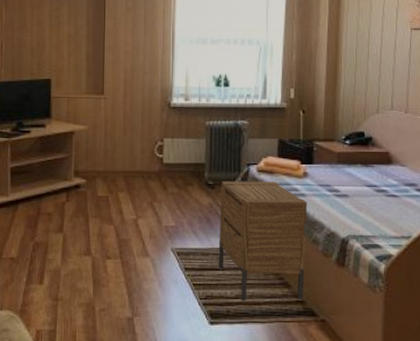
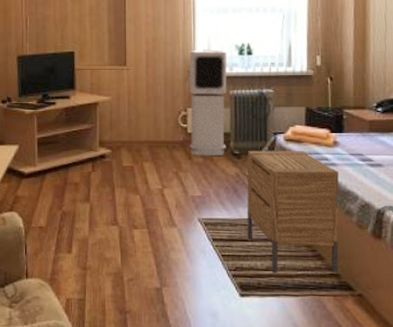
air purifier: none [164,80,205,186] -> present [189,49,227,155]

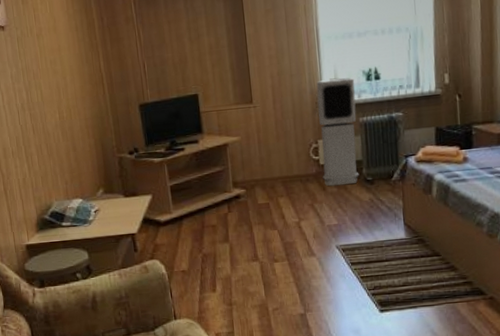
nightstand: present [247,150,339,274] -> none [380,170,471,288]

